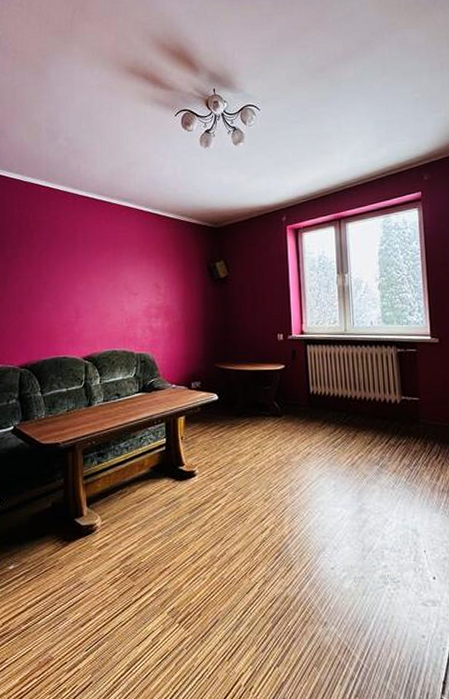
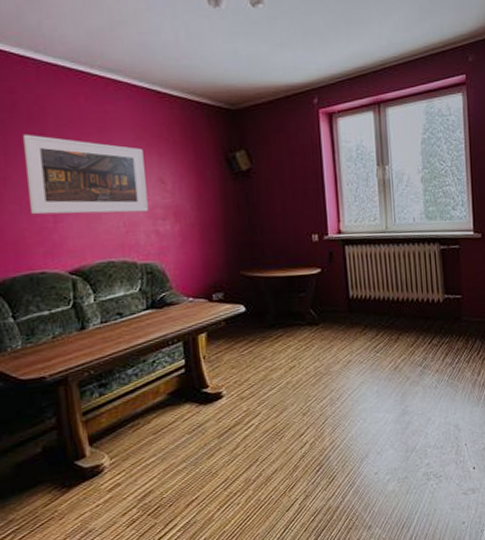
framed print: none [61,249,145,311] -> present [23,134,148,215]

